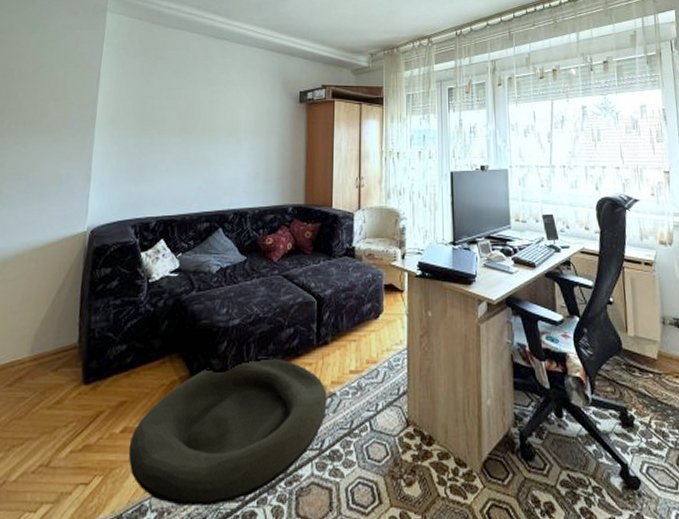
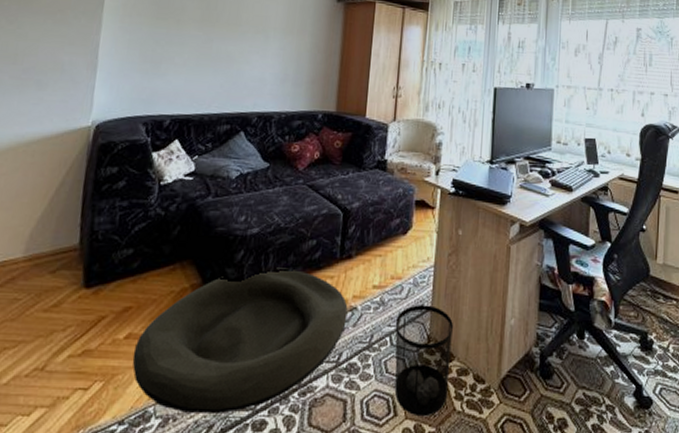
waste bin: none [374,388,431,504] -> present [394,305,454,417]

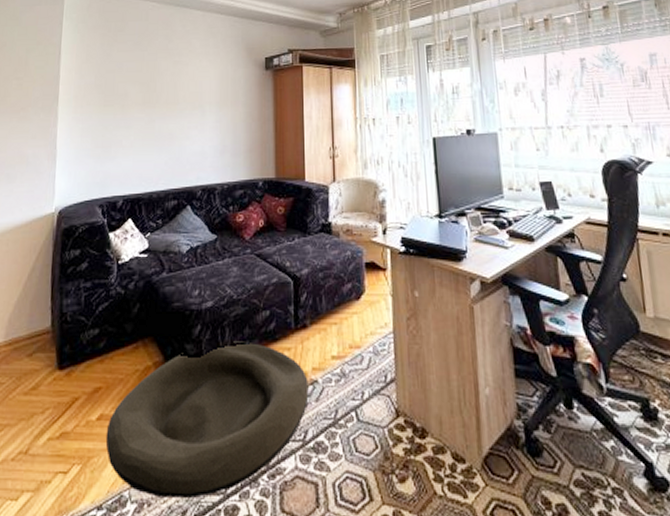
waste bin: present [394,305,454,417] -> none [359,375,426,502]

